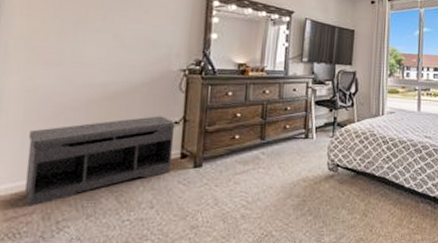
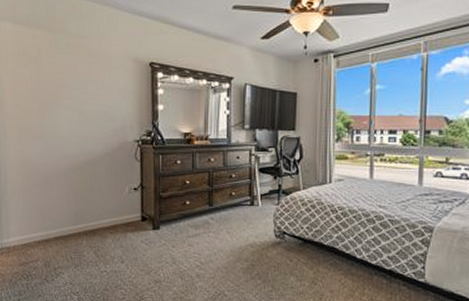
bench: present [24,116,176,206] -> none [28,183,135,255]

